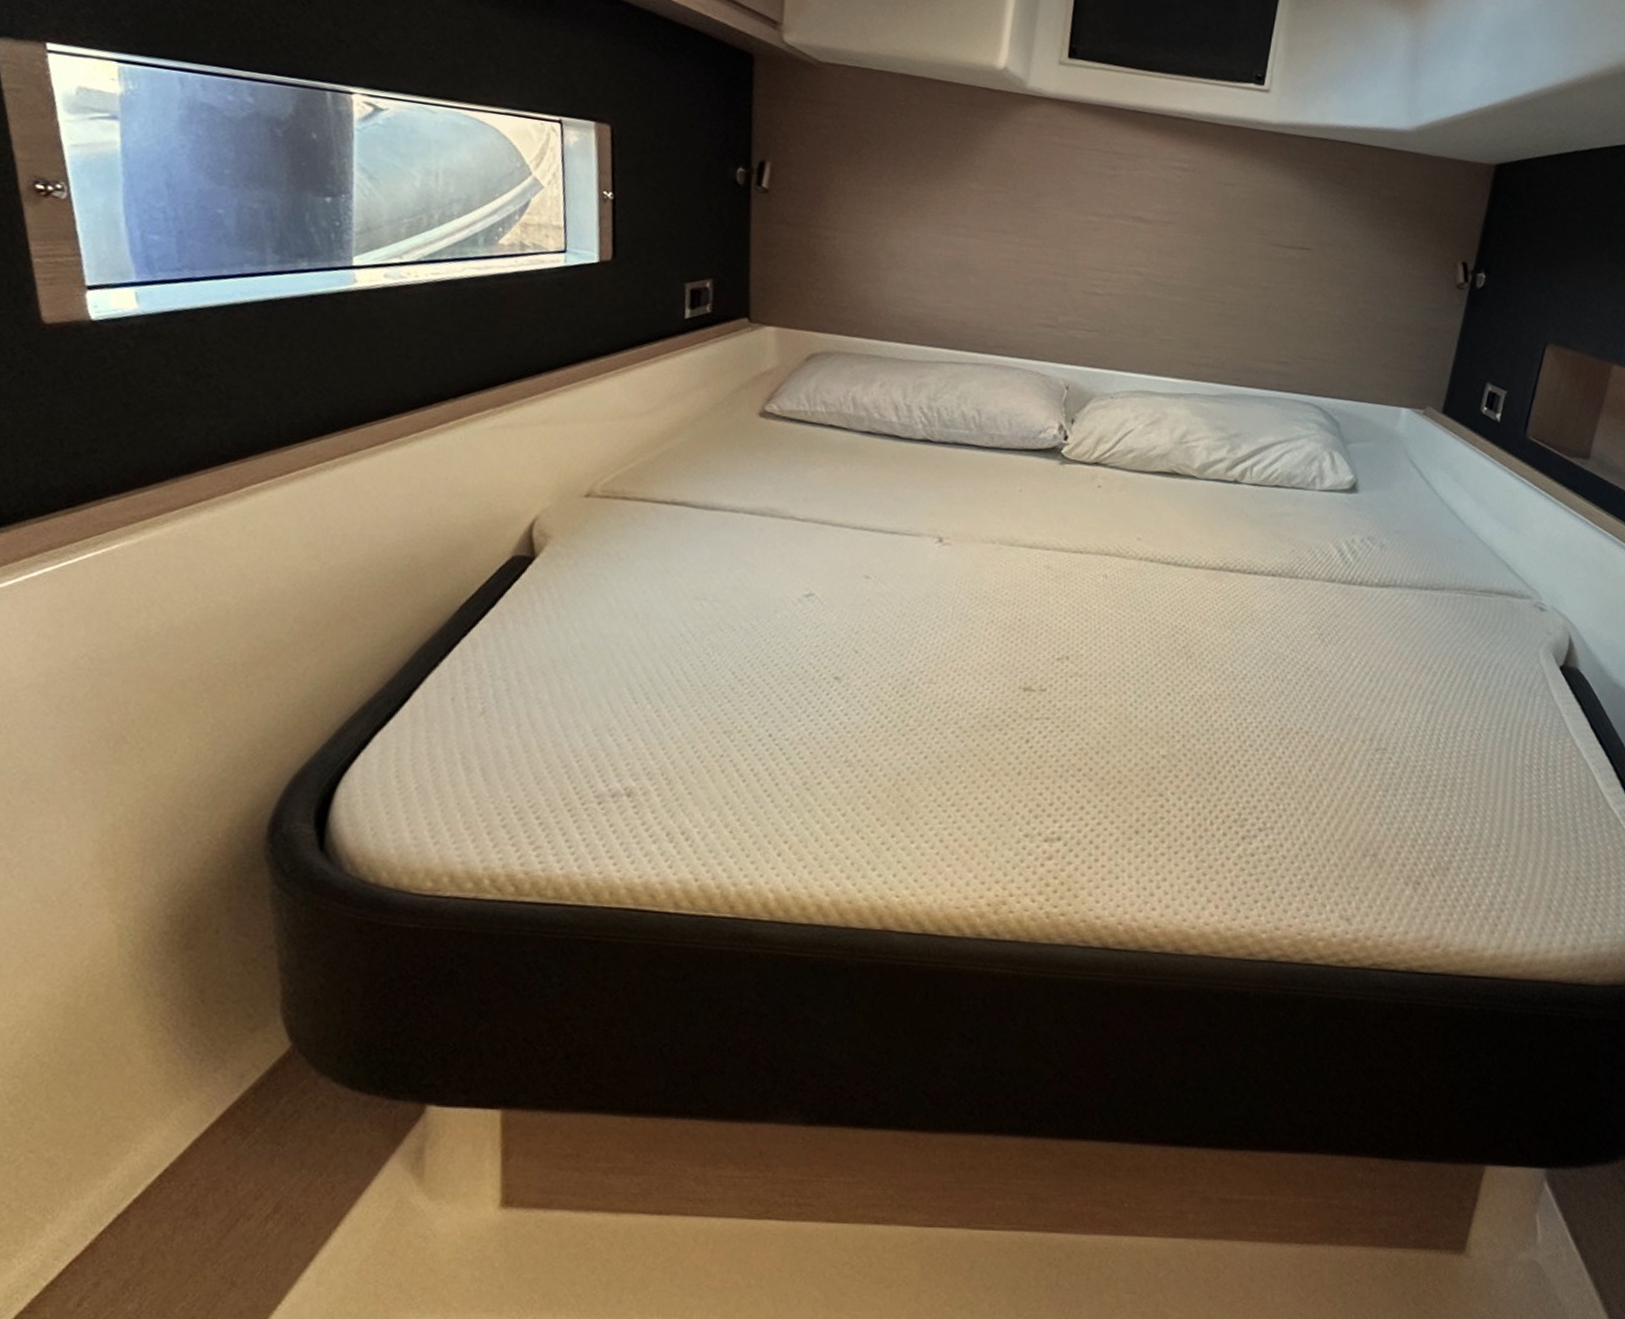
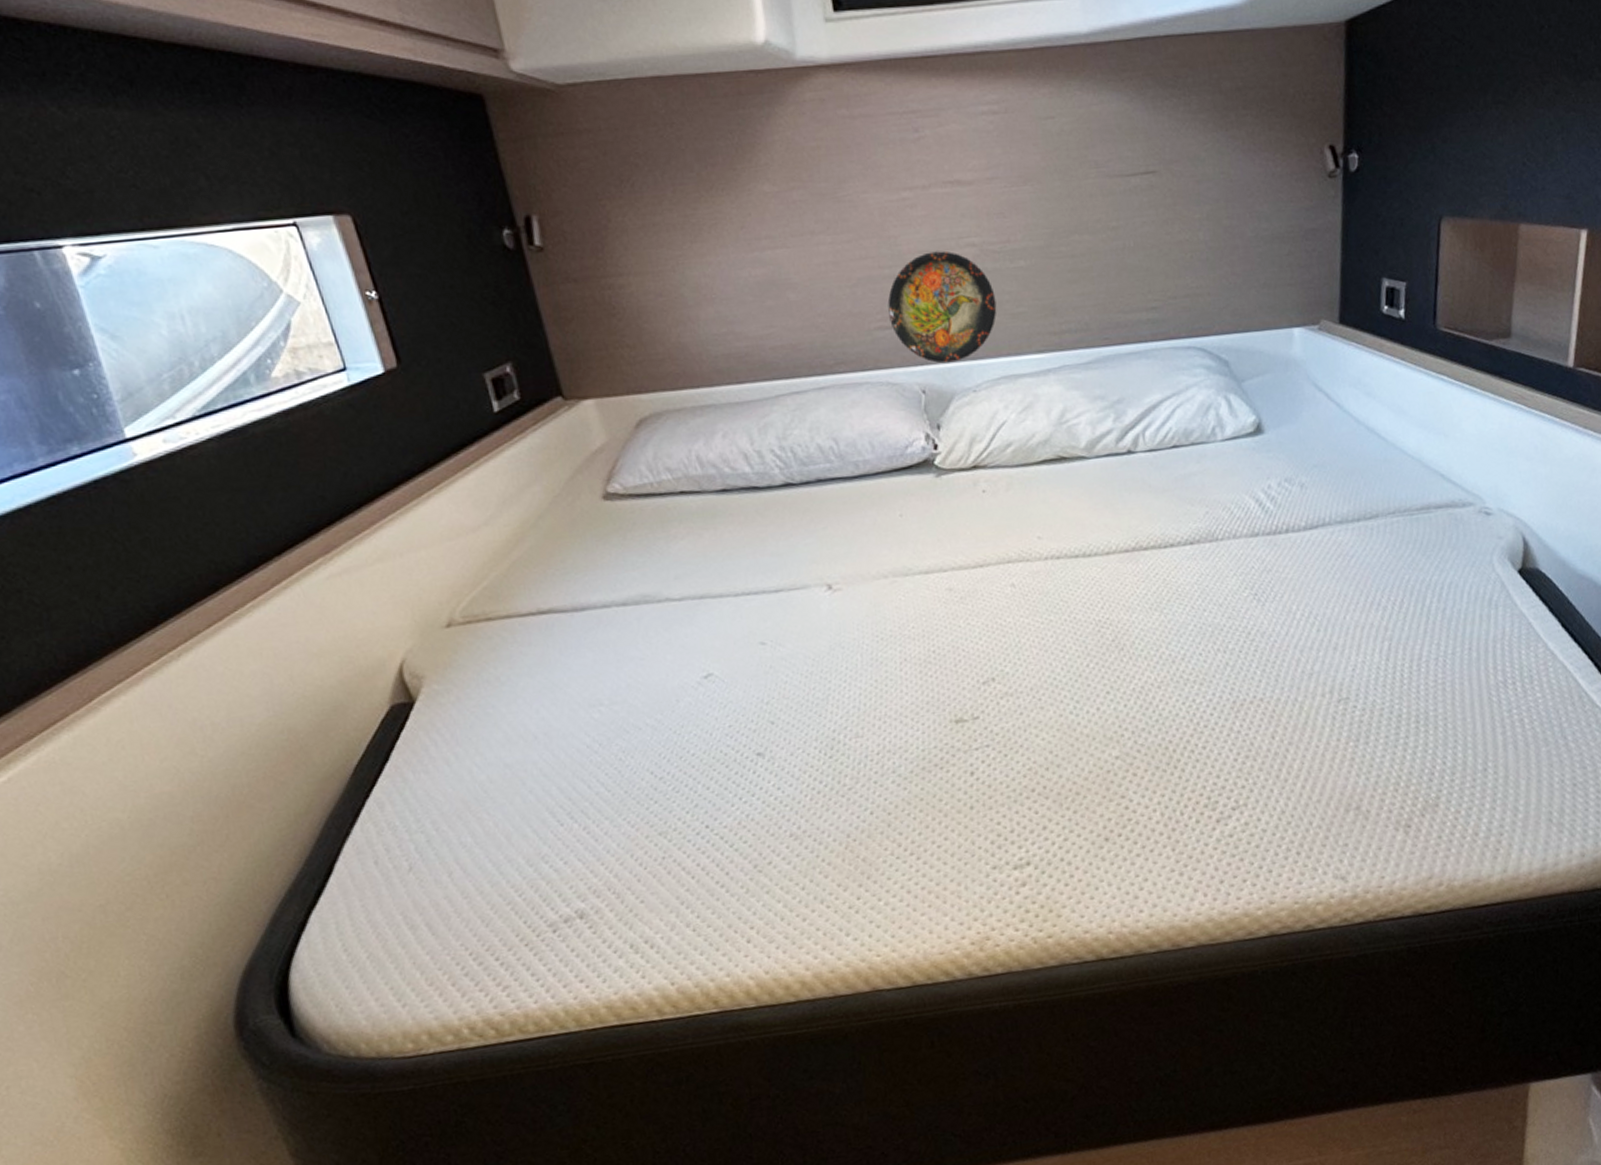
decorative plate: none [1052,270,1150,369] -> present [887,250,997,364]

